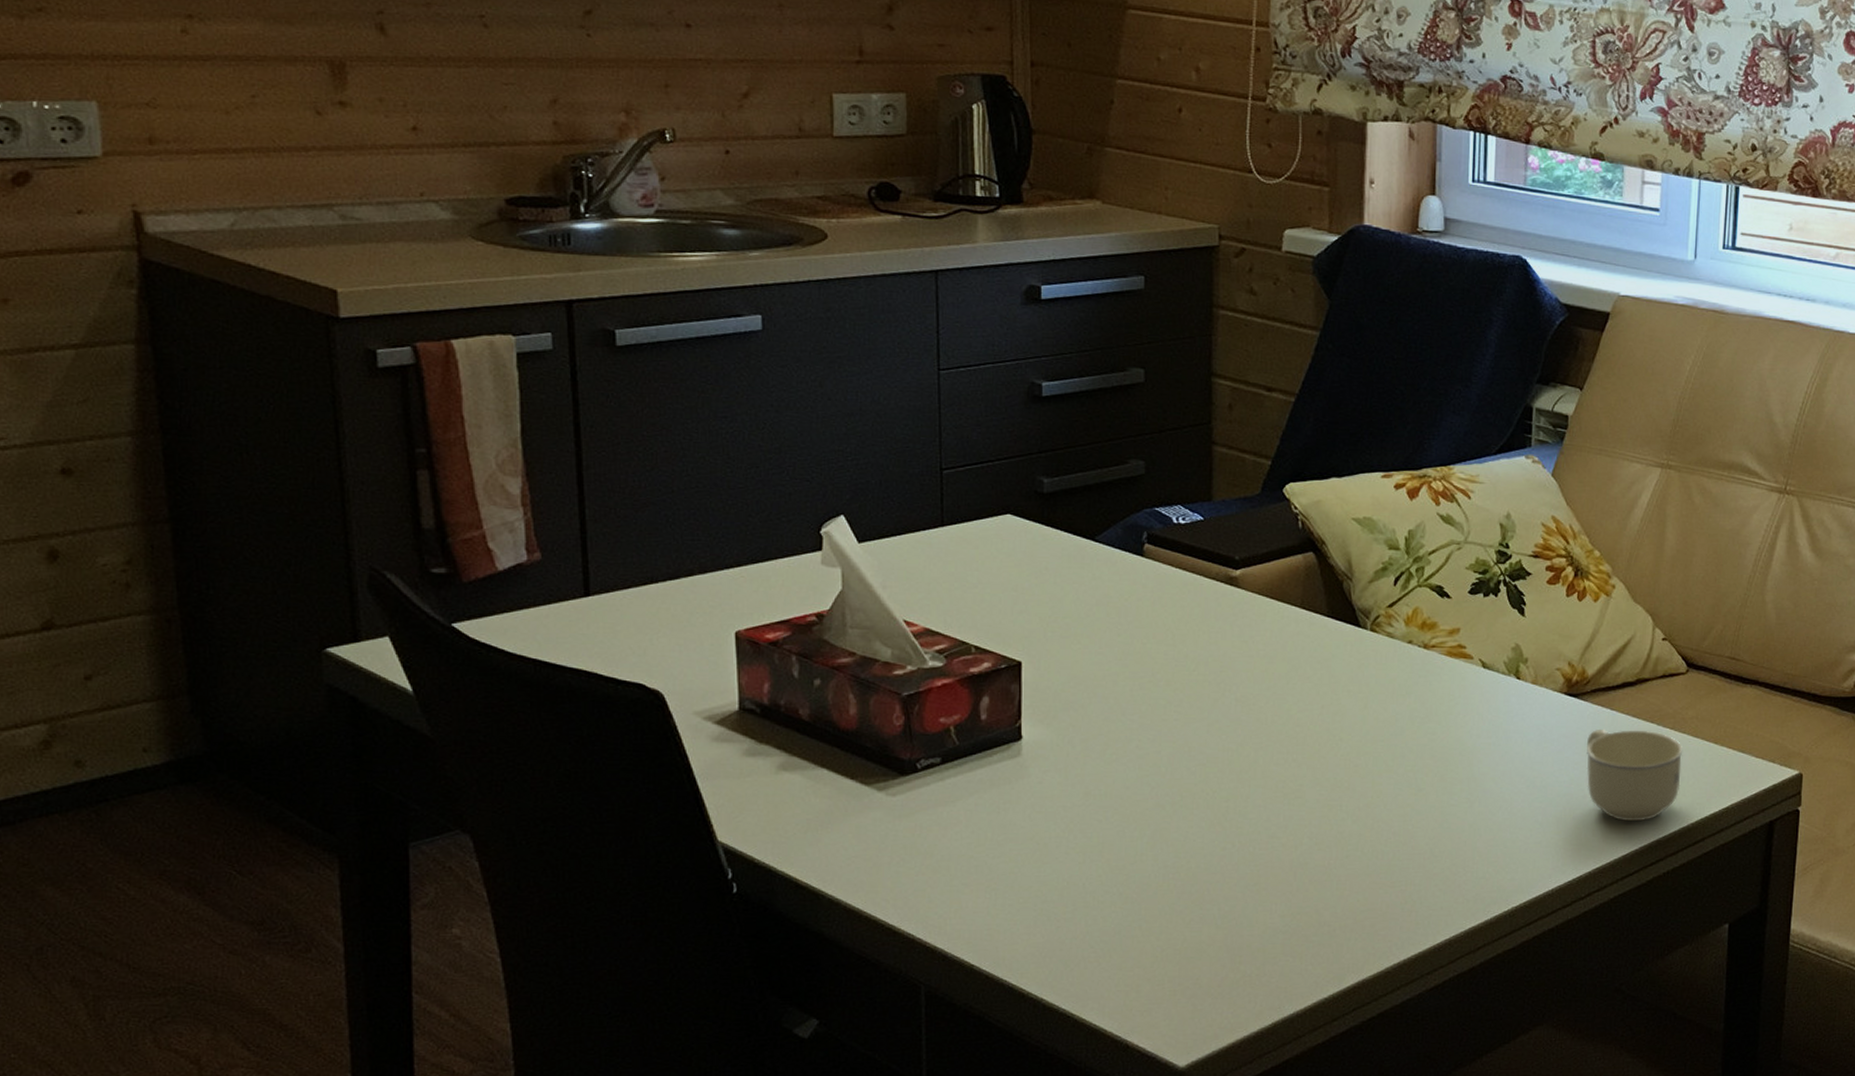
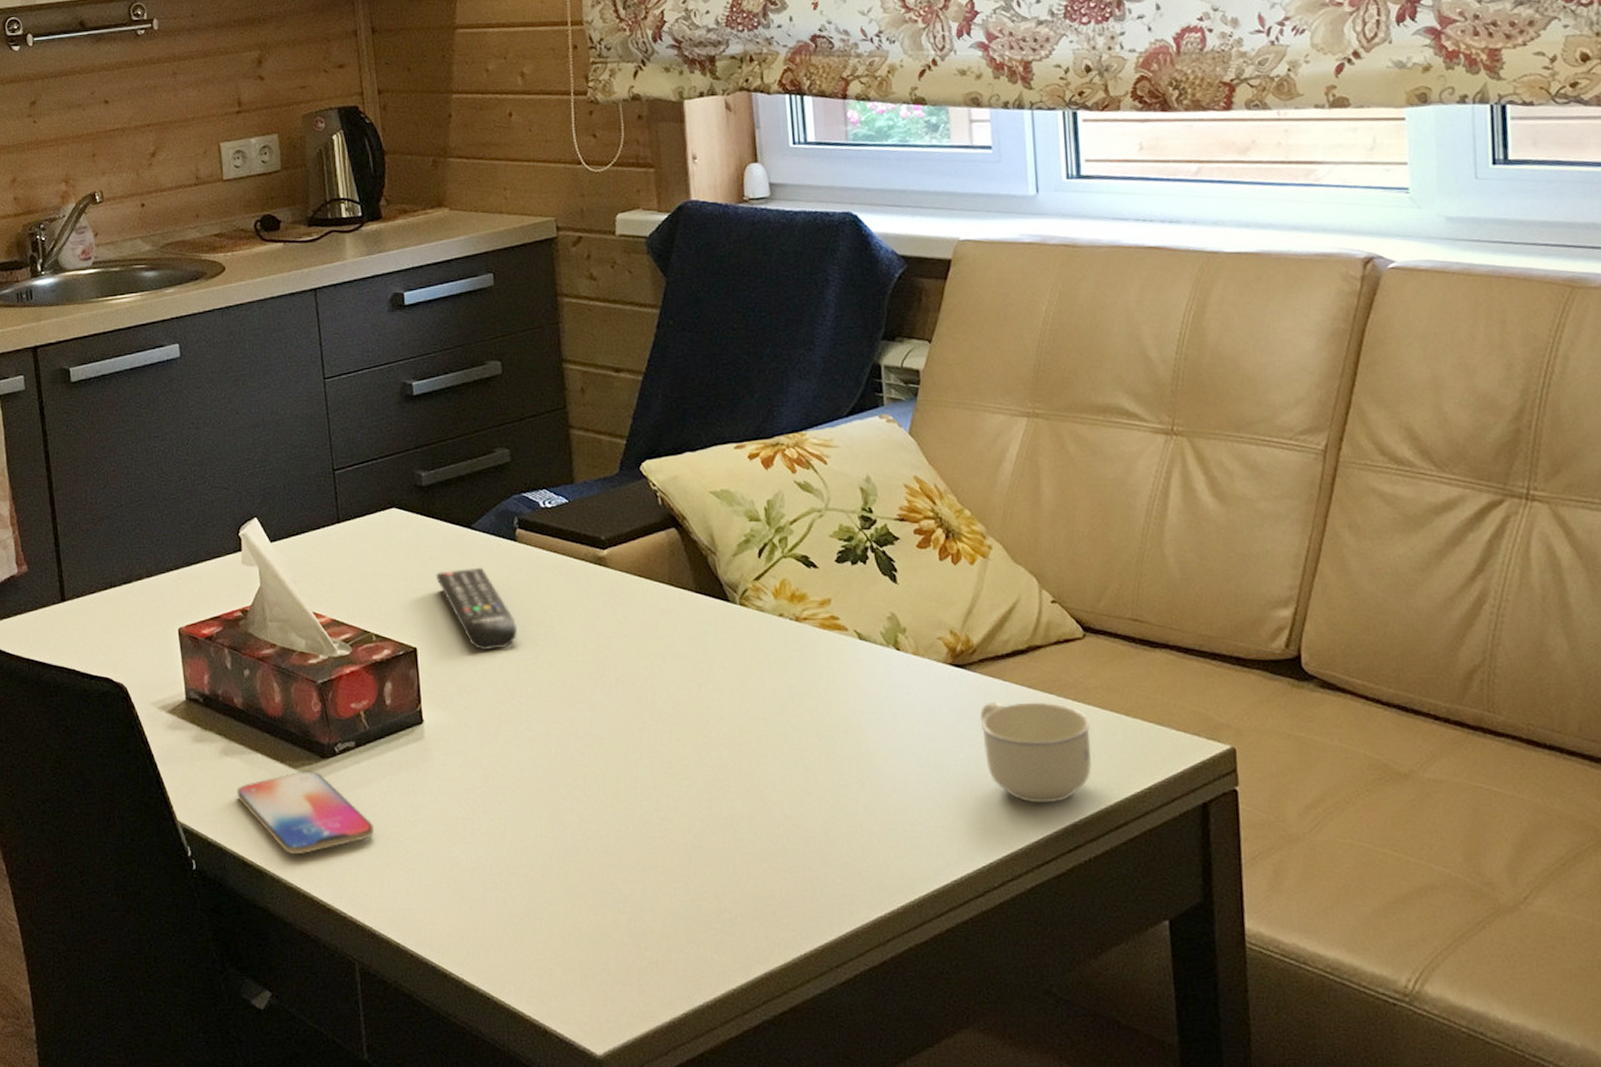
smartphone: none [794,788,956,875] -> present [236,771,375,854]
remote control: none [1049,582,1136,667] -> present [435,568,518,651]

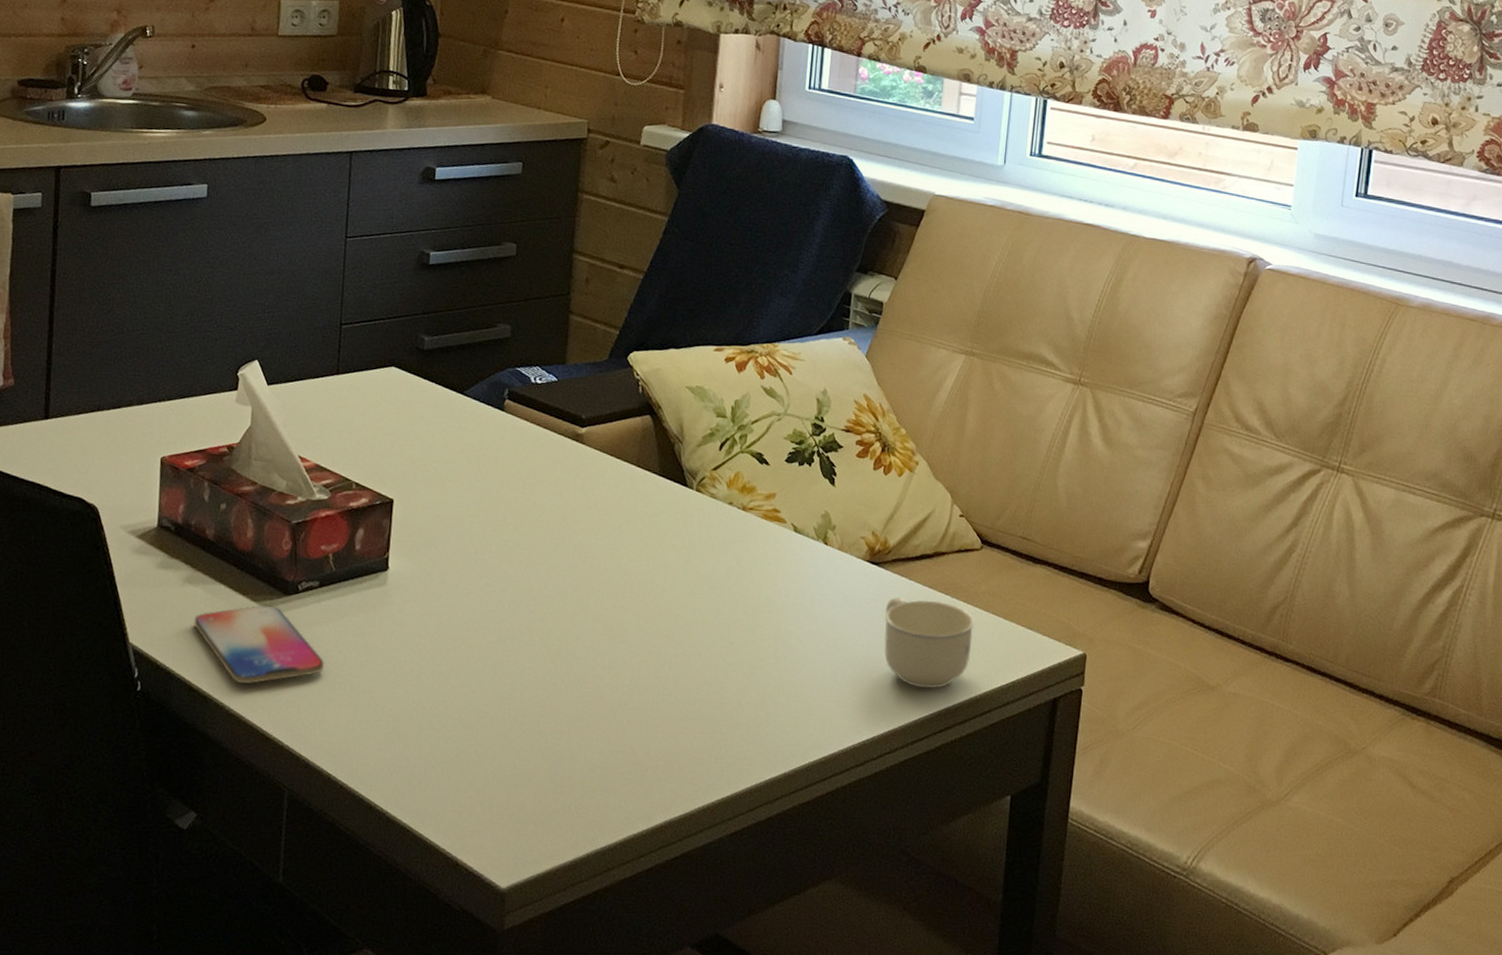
remote control: present [435,568,518,651] -> none [422,430,492,509]

